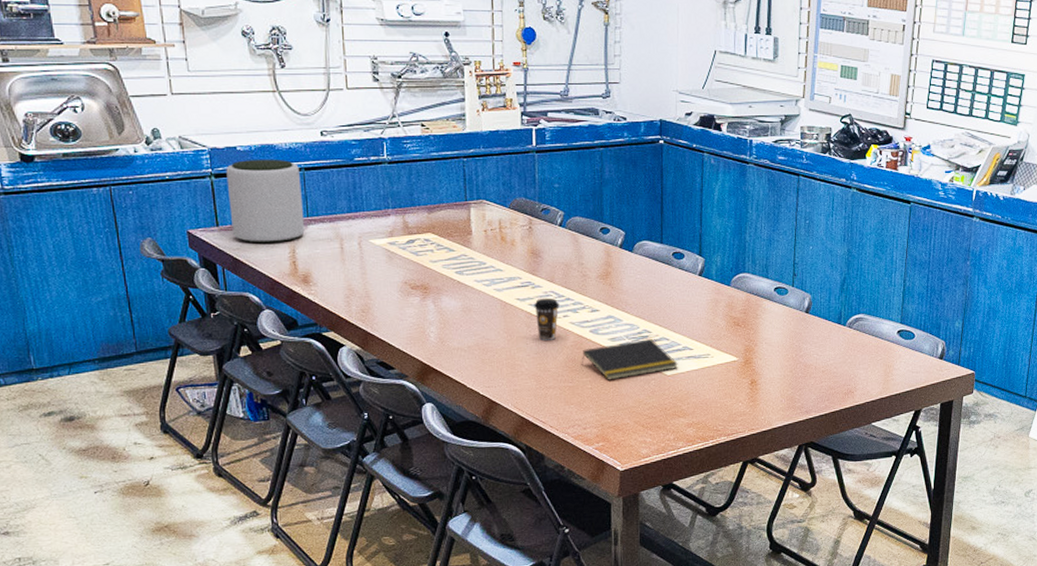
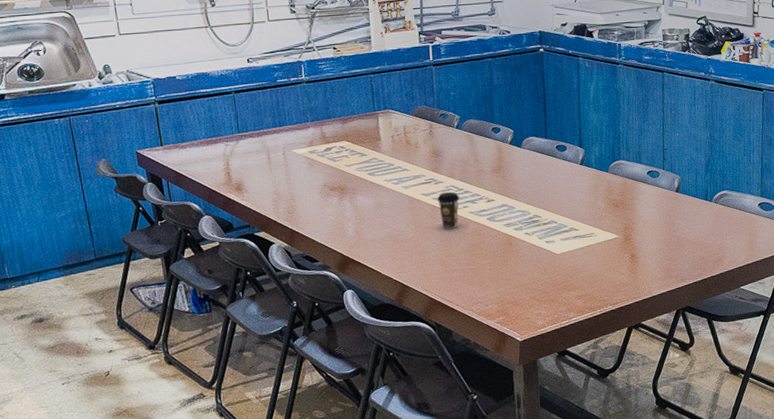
plant pot: present [226,159,305,244] -> none [167,85,237,159]
notepad: present [581,339,678,380] -> none [481,223,566,261]

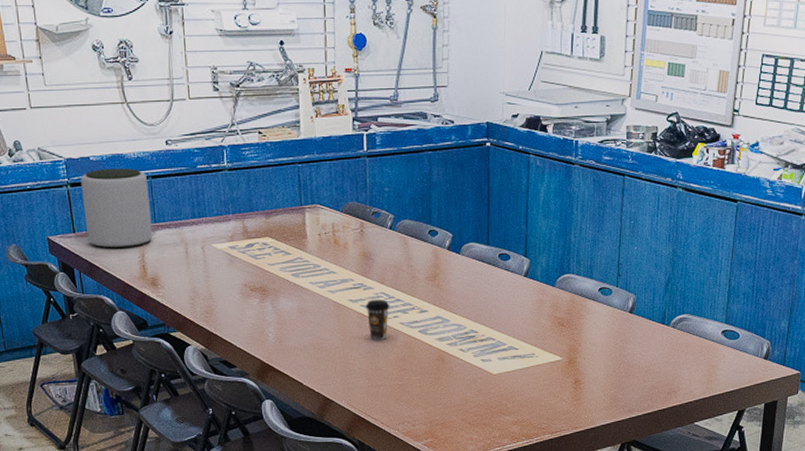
plant pot: none [167,85,237,159] -> present [81,168,153,249]

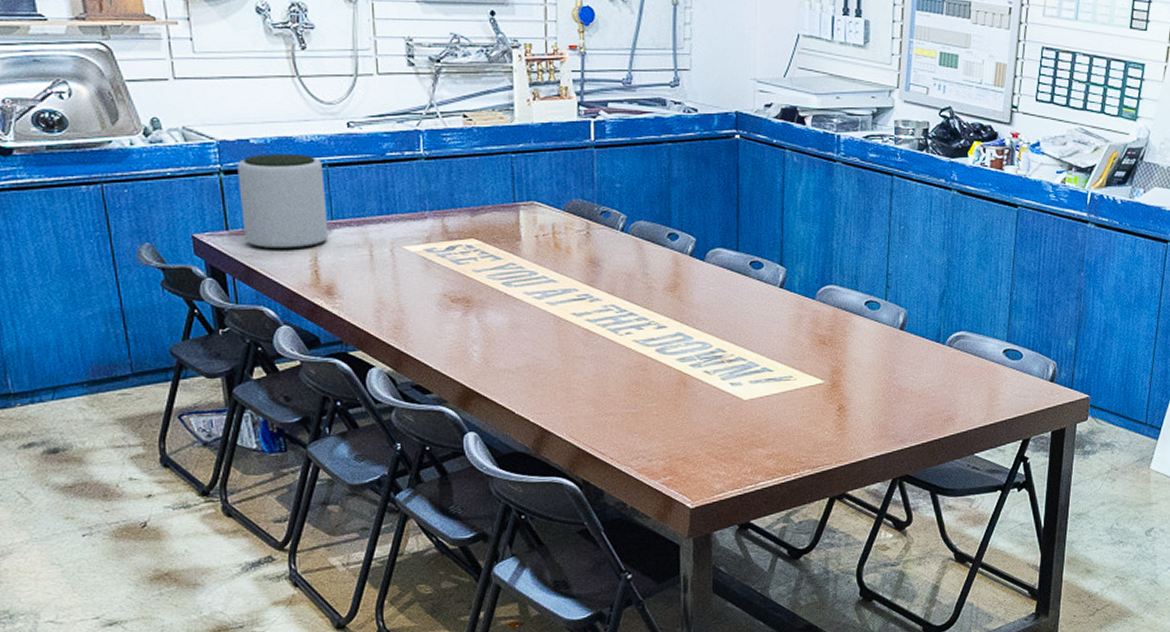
coffee cup: present [366,299,390,340] -> none [592,312,621,361]

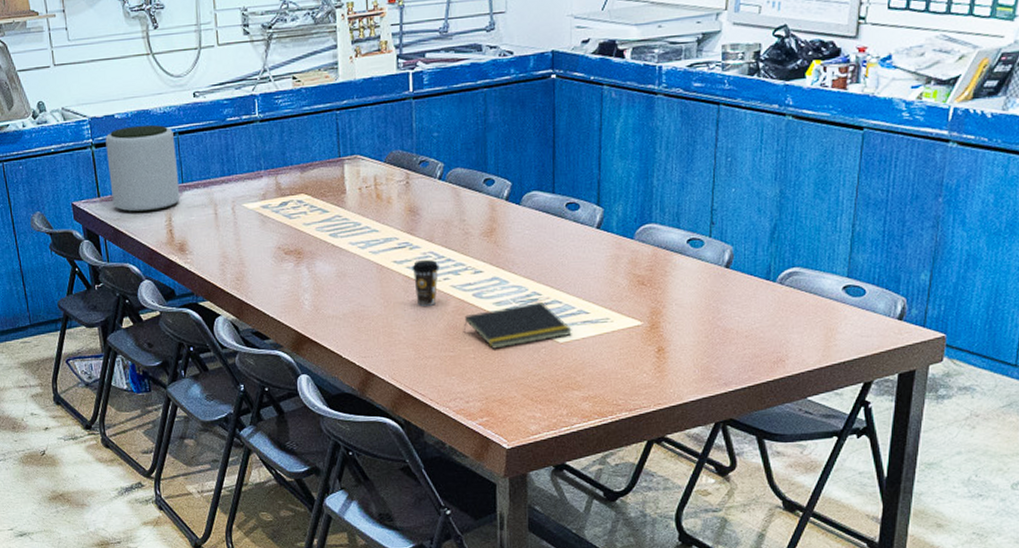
coffee cup: none [592,312,621,361] -> present [412,259,440,306]
notepad: none [646,359,756,406] -> present [463,302,572,349]

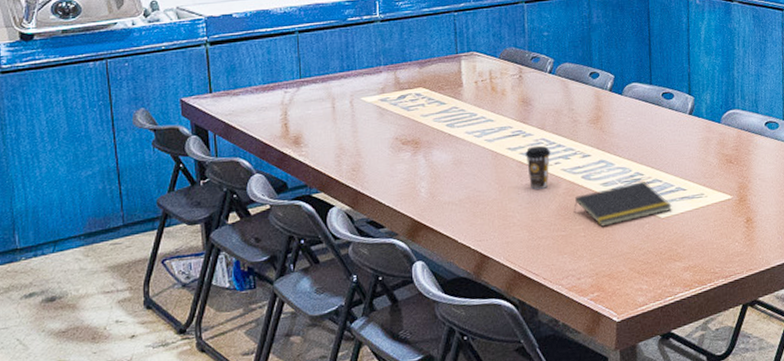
plant pot: present [105,124,180,213] -> none [221,23,297,108]

